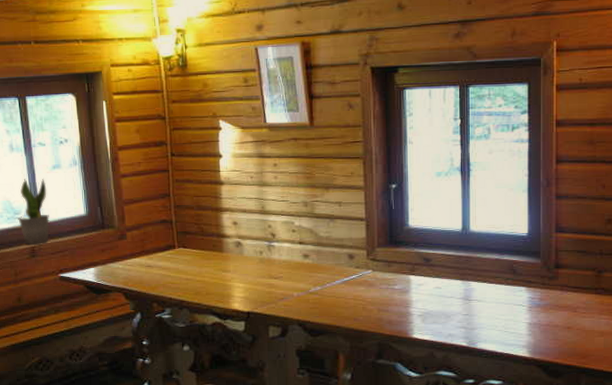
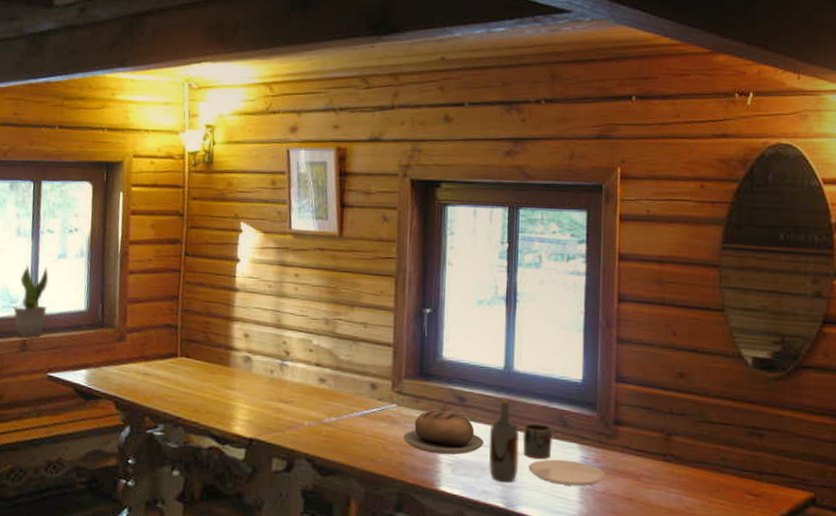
bread: none [380,273,447,308] -> present [403,411,484,455]
wine bottle: none [452,254,477,325] -> present [488,397,520,482]
mug: none [480,274,504,303] -> present [522,423,553,459]
plate: none [485,301,548,322] -> present [528,459,605,487]

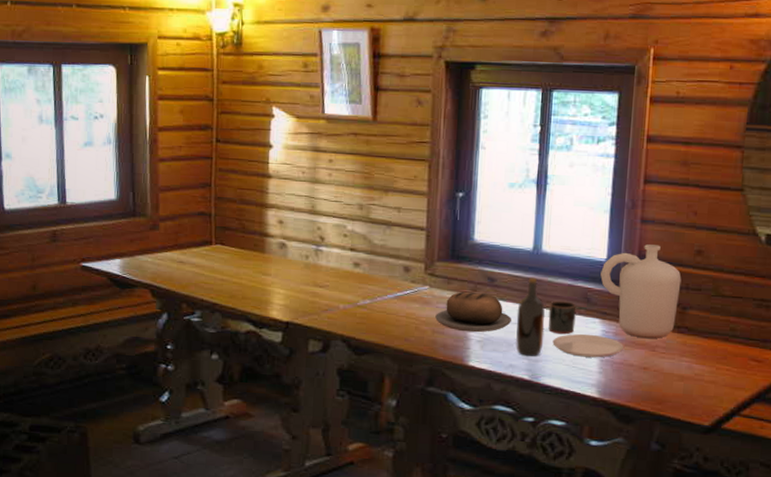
potted plant: present [13,265,49,340] -> none [41,154,76,230]
water jug: none [577,365,664,467] -> present [600,244,682,339]

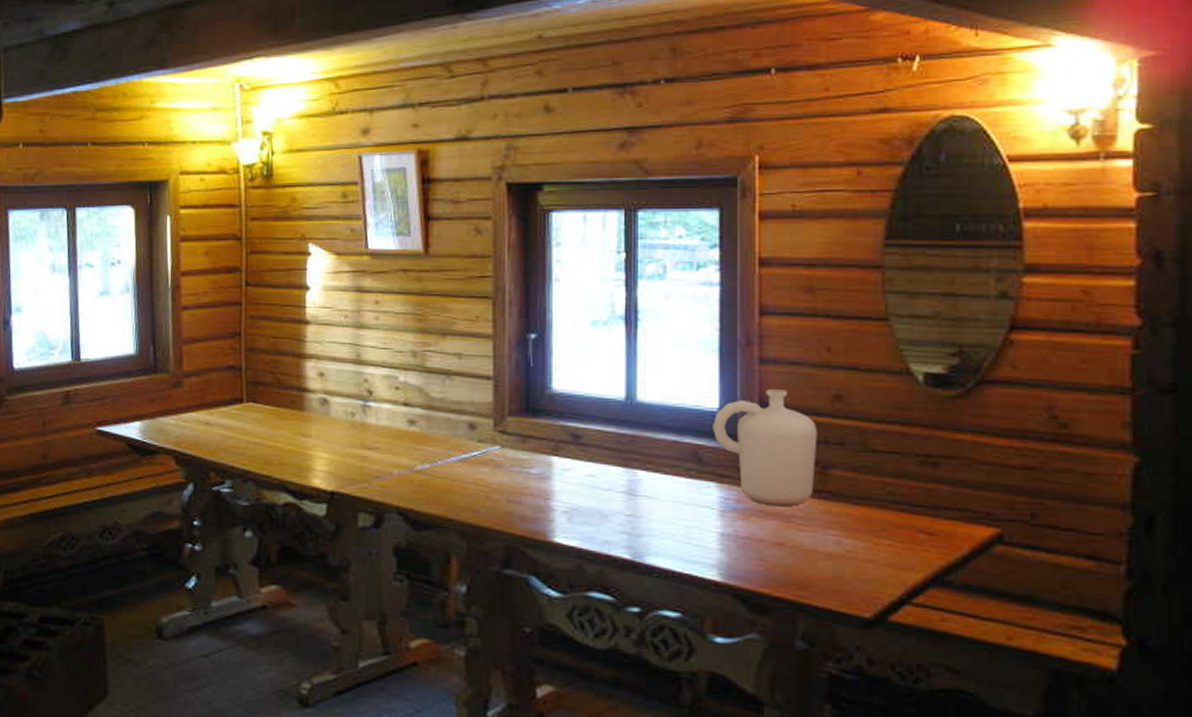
bread: present [435,292,511,333] -> none [509,452,604,502]
wine bottle: present [515,277,546,356] -> none [610,432,646,530]
mug: present [548,301,577,334] -> none [650,461,685,502]
plate: present [552,333,624,358] -> none [657,501,749,532]

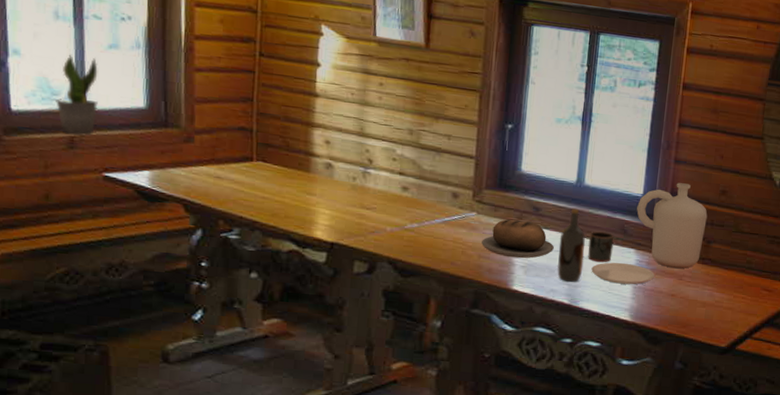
potted plant: none [53,306,91,391] -> present [56,54,98,137]
bread: none [509,452,604,502] -> present [481,219,554,259]
wine bottle: none [610,432,646,530] -> present [557,208,586,282]
mug: none [650,461,685,502] -> present [587,231,614,262]
plate: none [657,501,749,532] -> present [591,262,655,285]

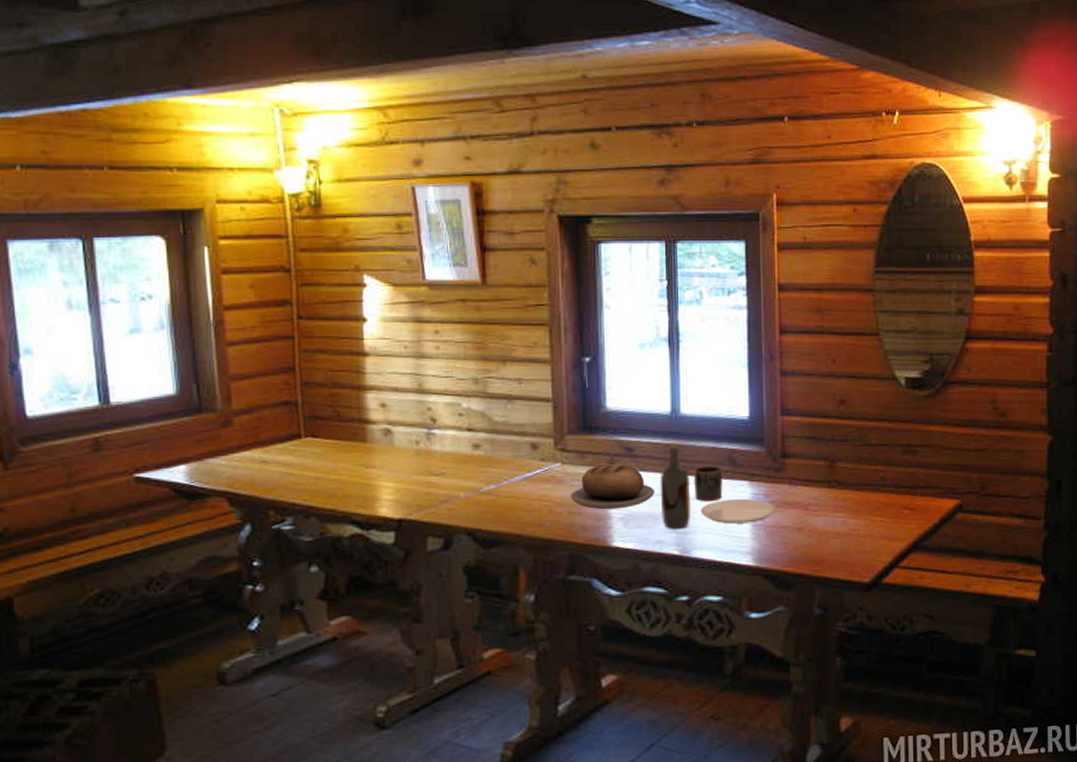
potted plant: present [56,54,98,137] -> none [75,345,123,437]
water jug: present [637,183,708,269] -> none [744,397,827,498]

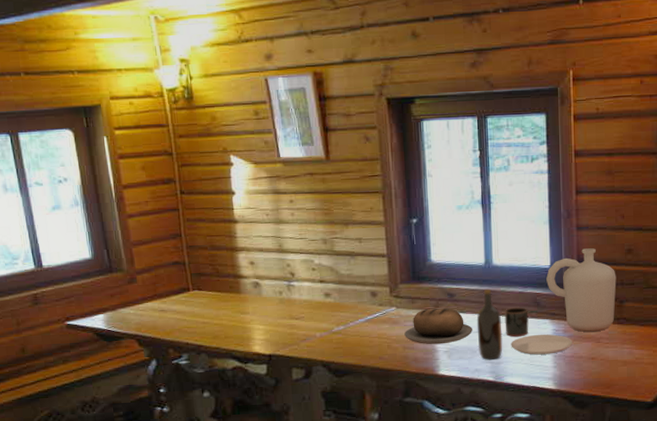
water jug: none [744,397,827,498] -> present [546,248,617,333]

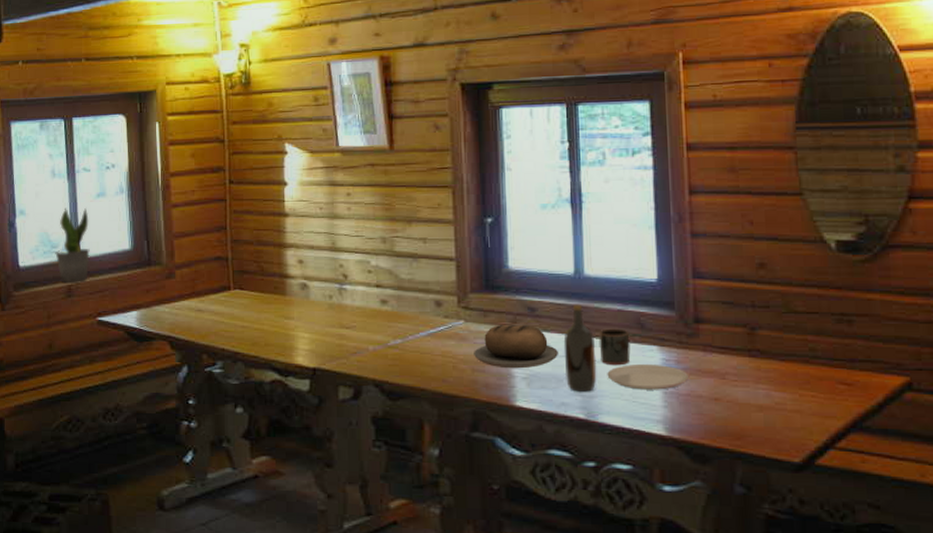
potted plant: none [17,221,53,294] -> present [55,207,90,285]
water jug: present [546,248,617,333] -> none [652,260,746,366]

